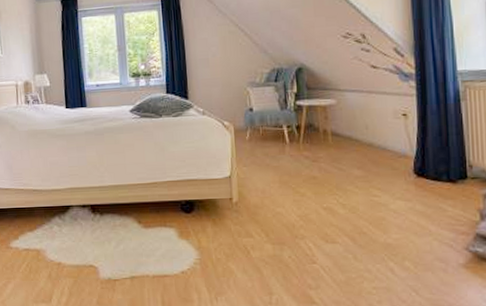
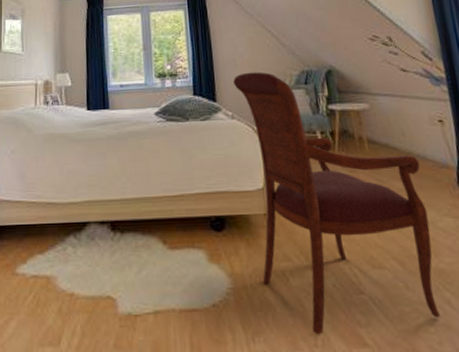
armchair: none [205,70,382,295] -> present [233,72,440,335]

